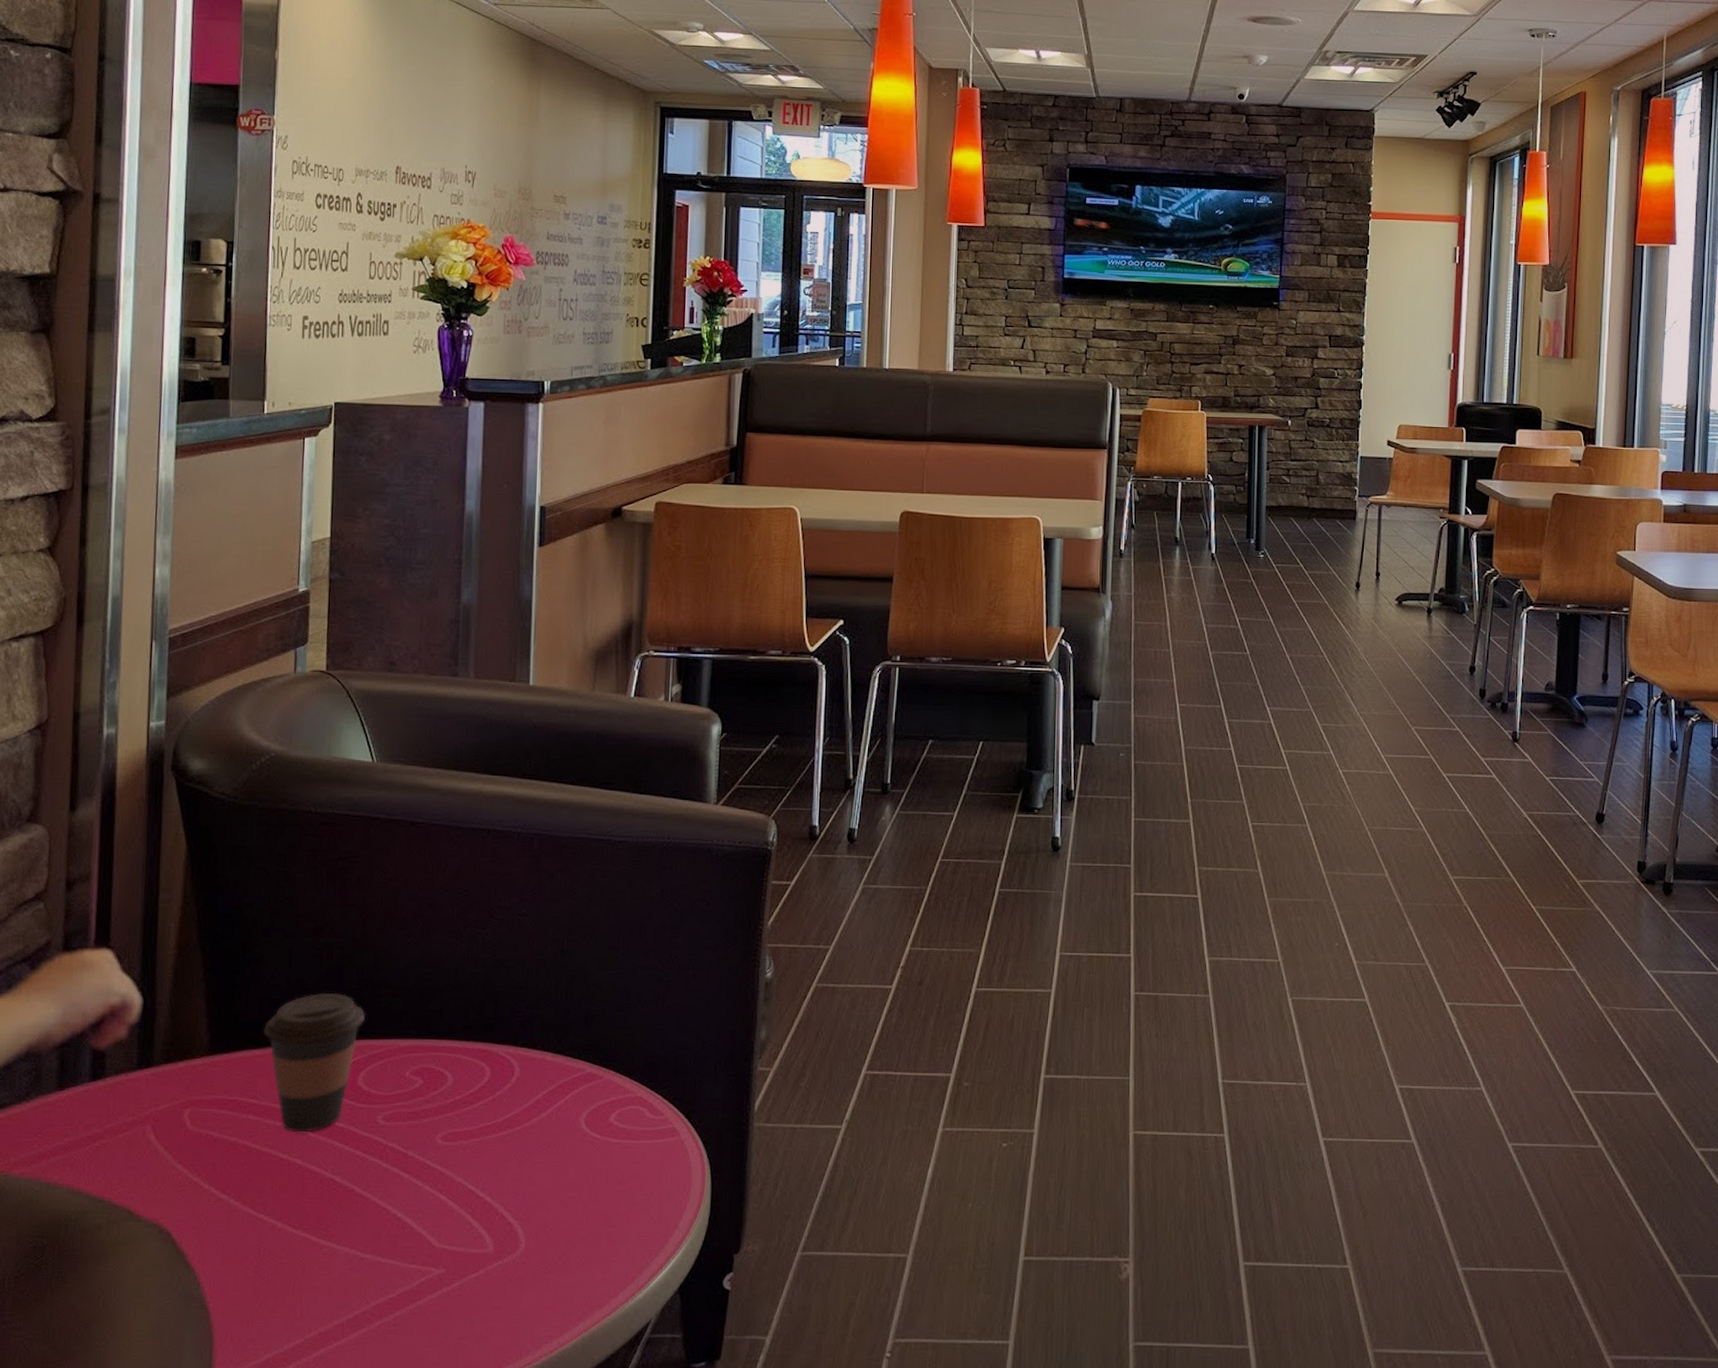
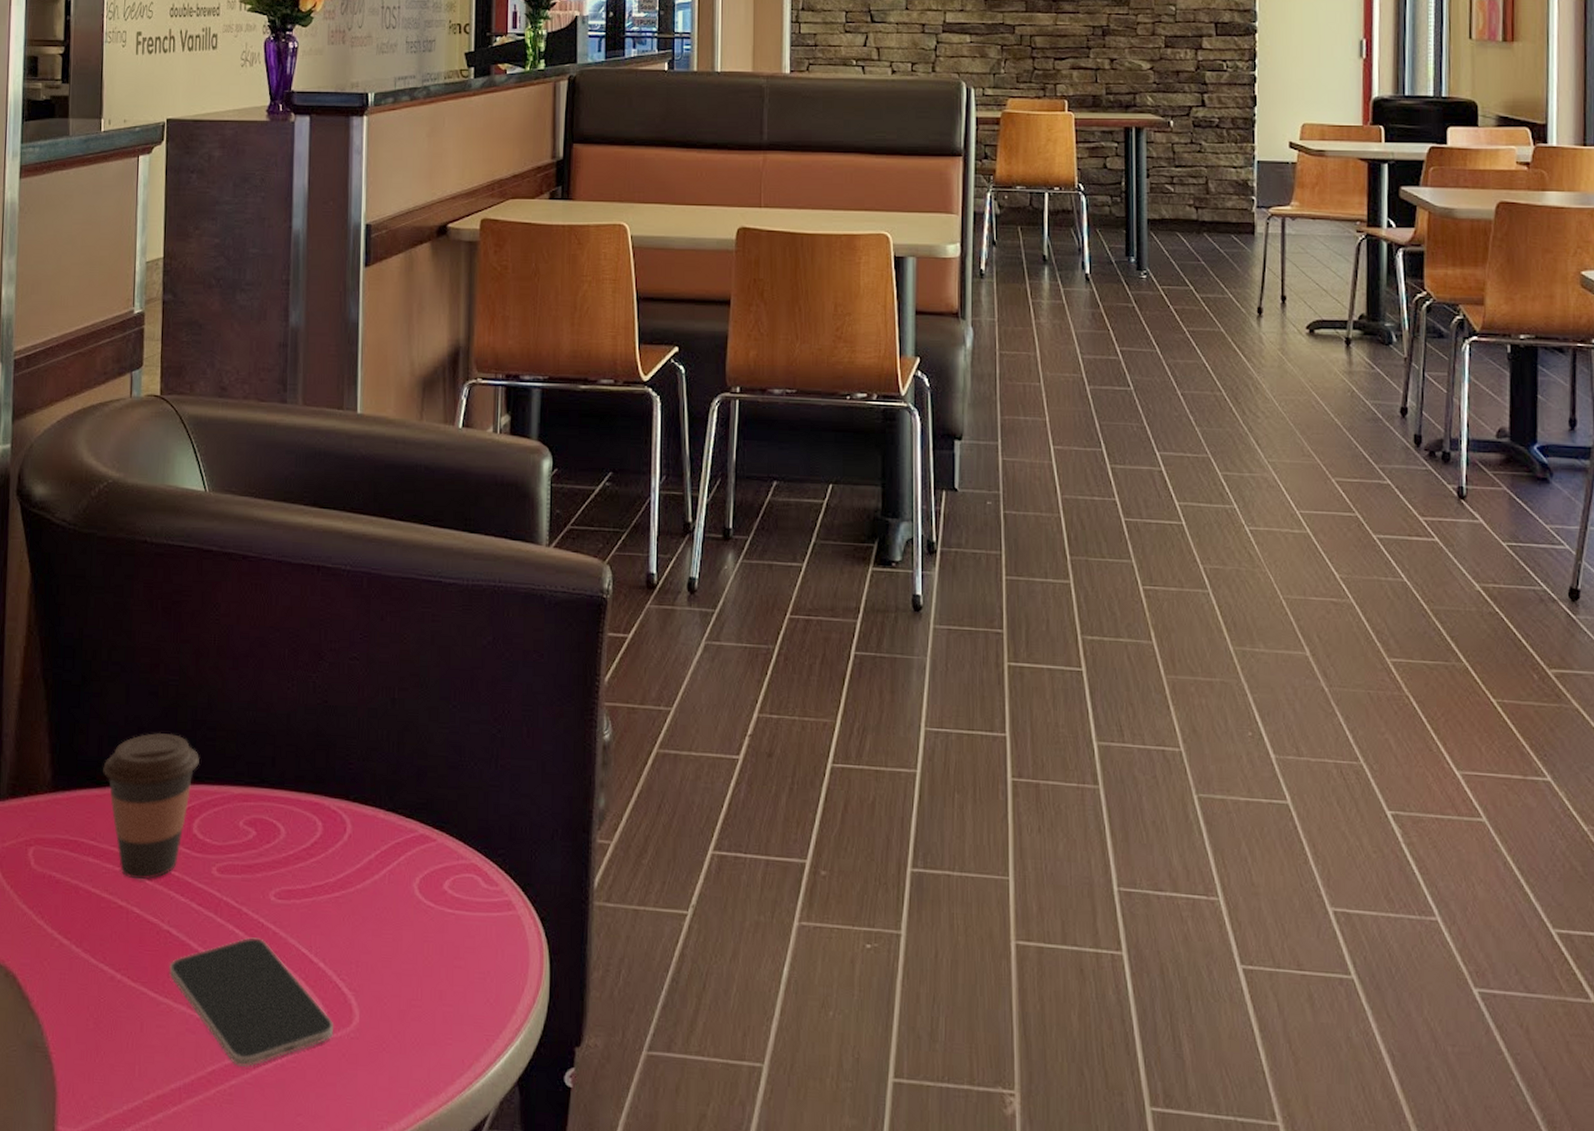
smartphone: none [332,1179,499,1300] -> present [169,937,333,1068]

